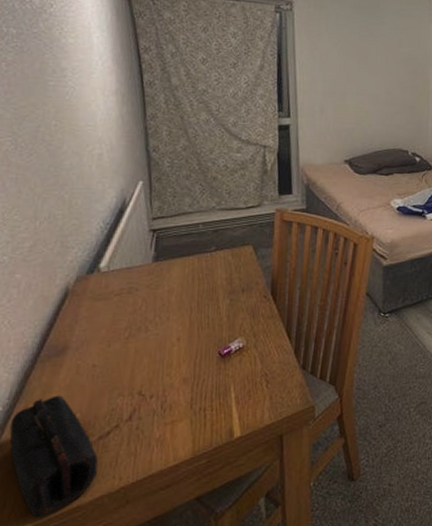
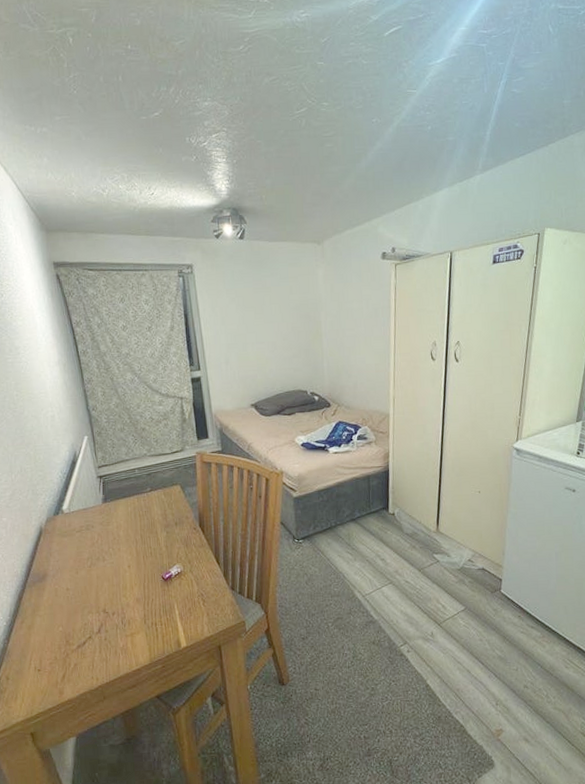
pencil case: present [9,395,98,517] -> none [13,613,80,707]

